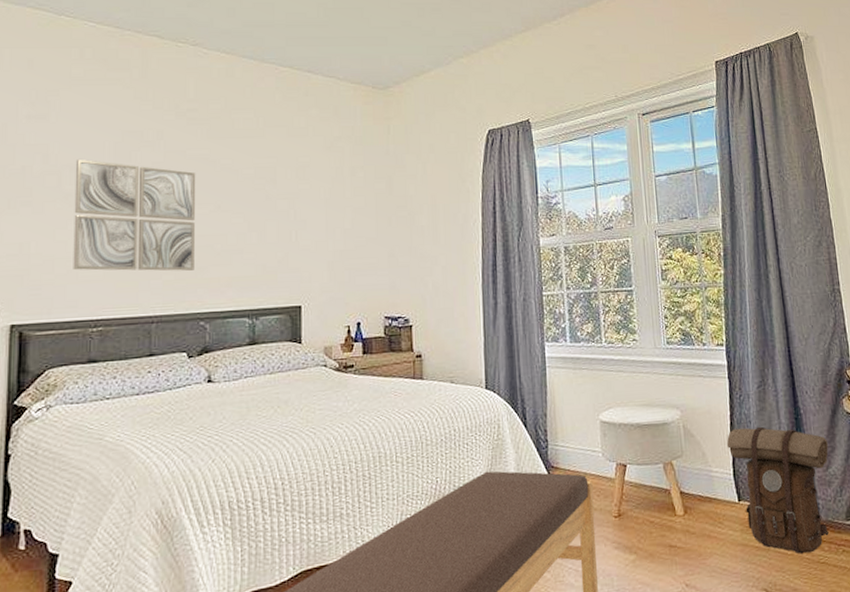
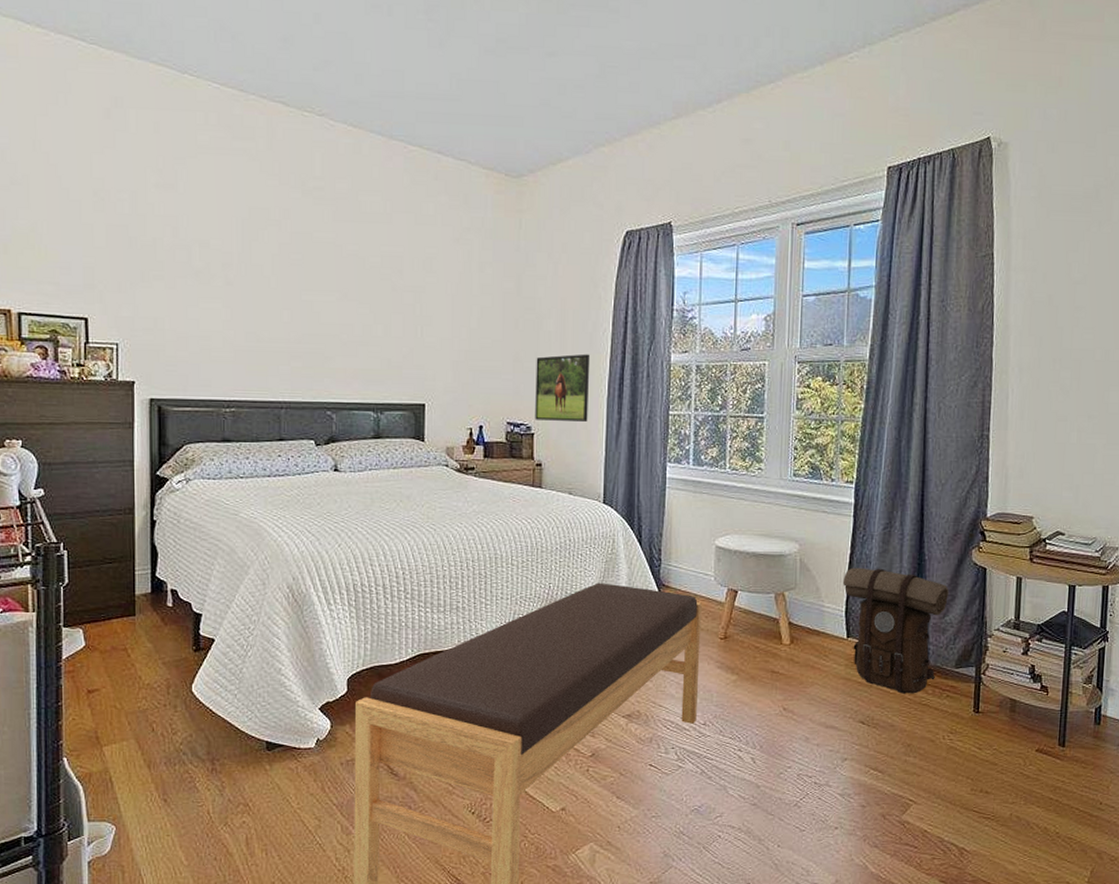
wall art: present [73,160,196,271] -> none [204,235,323,359]
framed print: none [410,244,465,312] -> present [535,354,591,422]

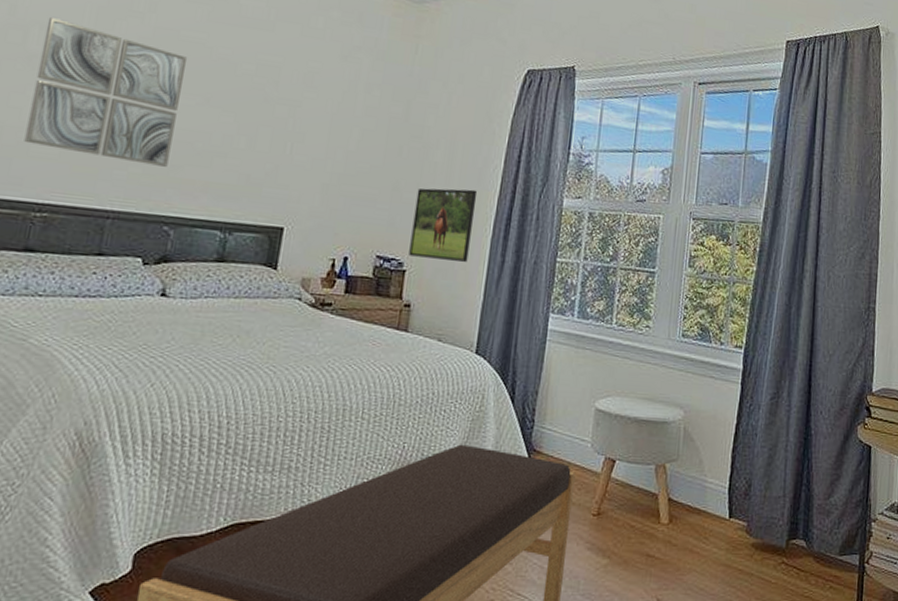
wall art: none [204,235,323,359] -> present [24,18,188,167]
backpack: present [842,567,949,694] -> none [727,439,834,584]

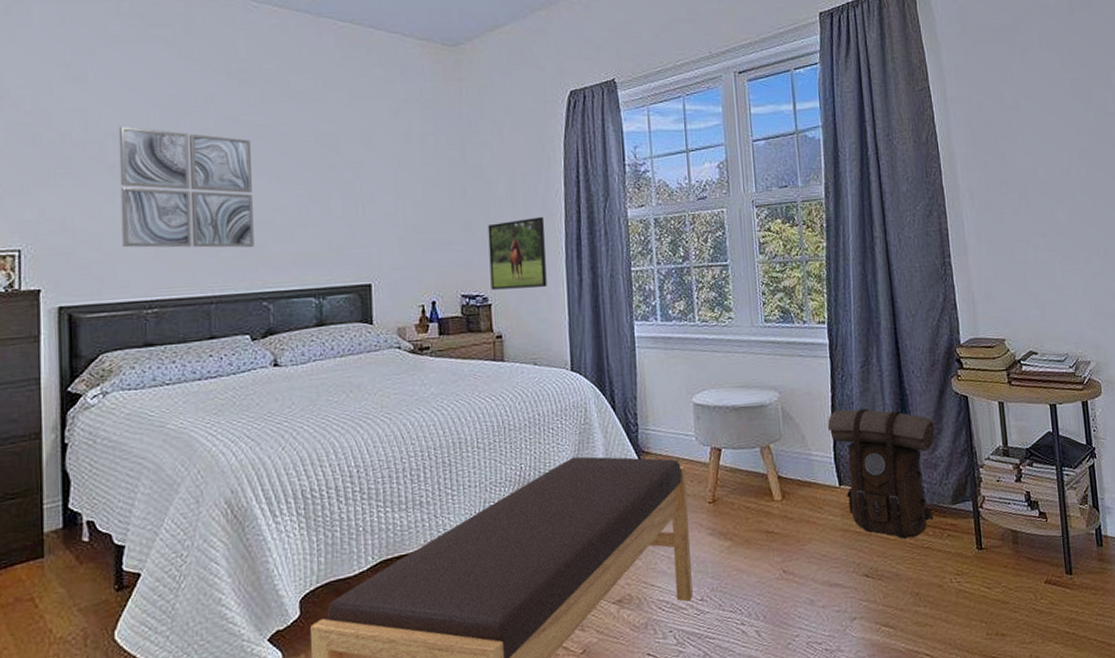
backpack: none [727,439,834,584] -> present [827,408,935,539]

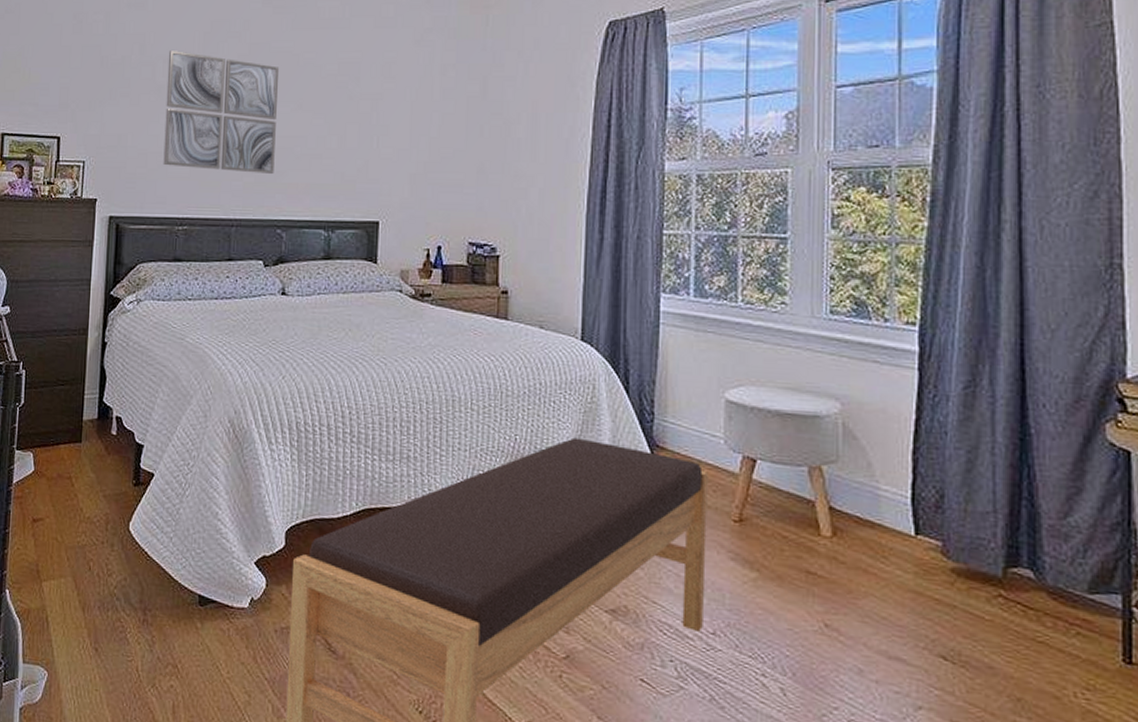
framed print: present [487,216,547,290] -> none [501,163,566,242]
backpack: present [827,408,935,539] -> none [905,438,1071,625]

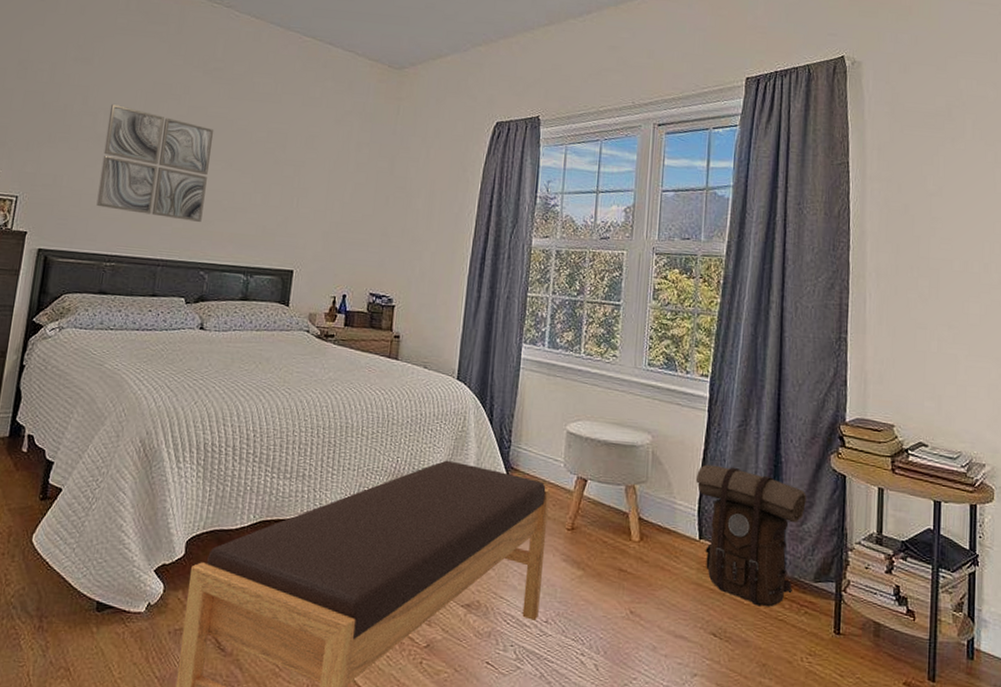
backpack: none [905,438,1071,625] -> present [695,464,806,607]

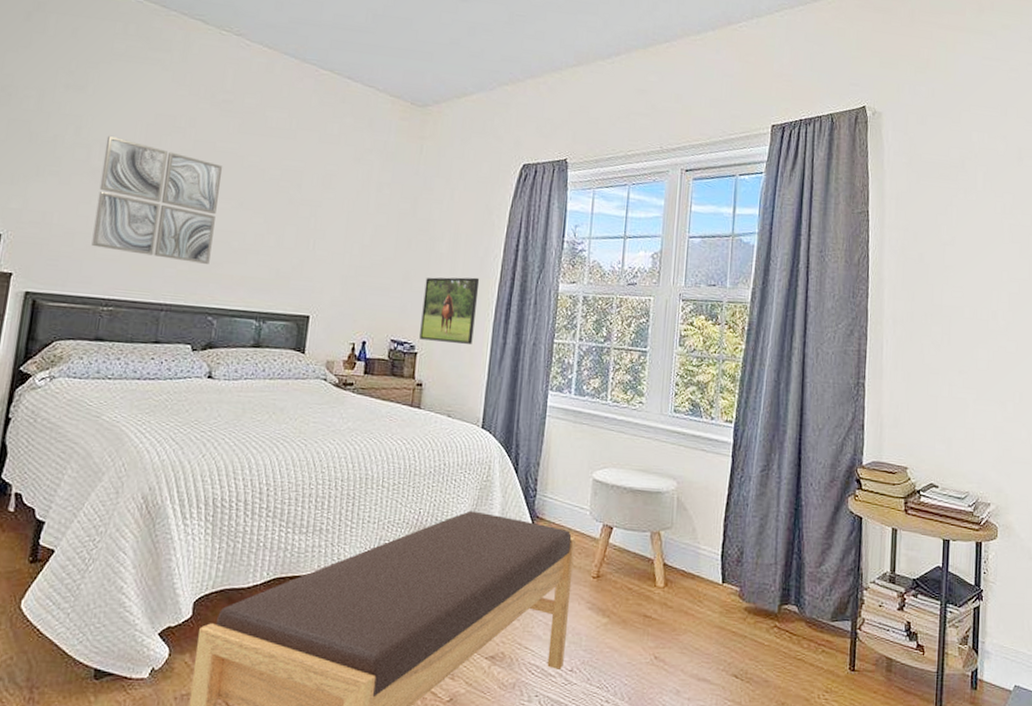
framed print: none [397,232,455,298] -> present [419,277,480,344]
backpack: present [695,464,806,607] -> none [719,509,825,647]

